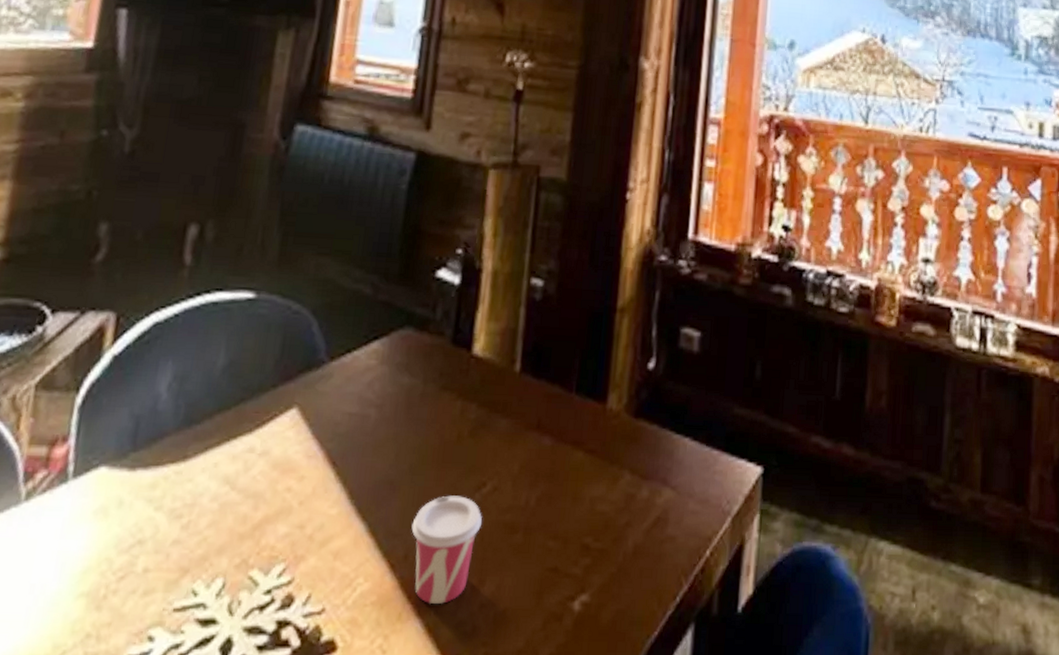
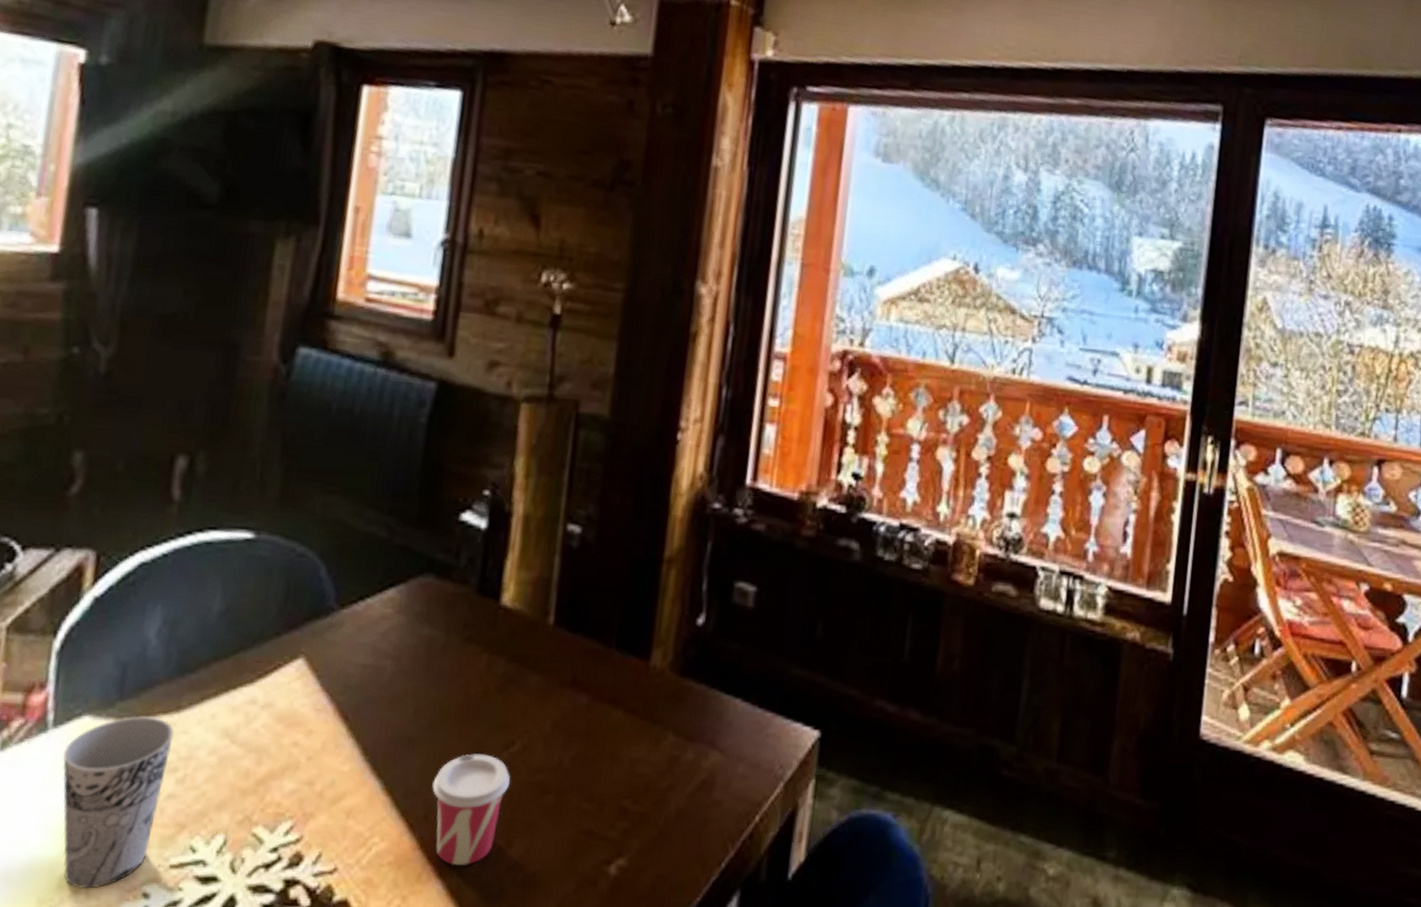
cup: none [77,465,180,633] -> present [62,715,174,889]

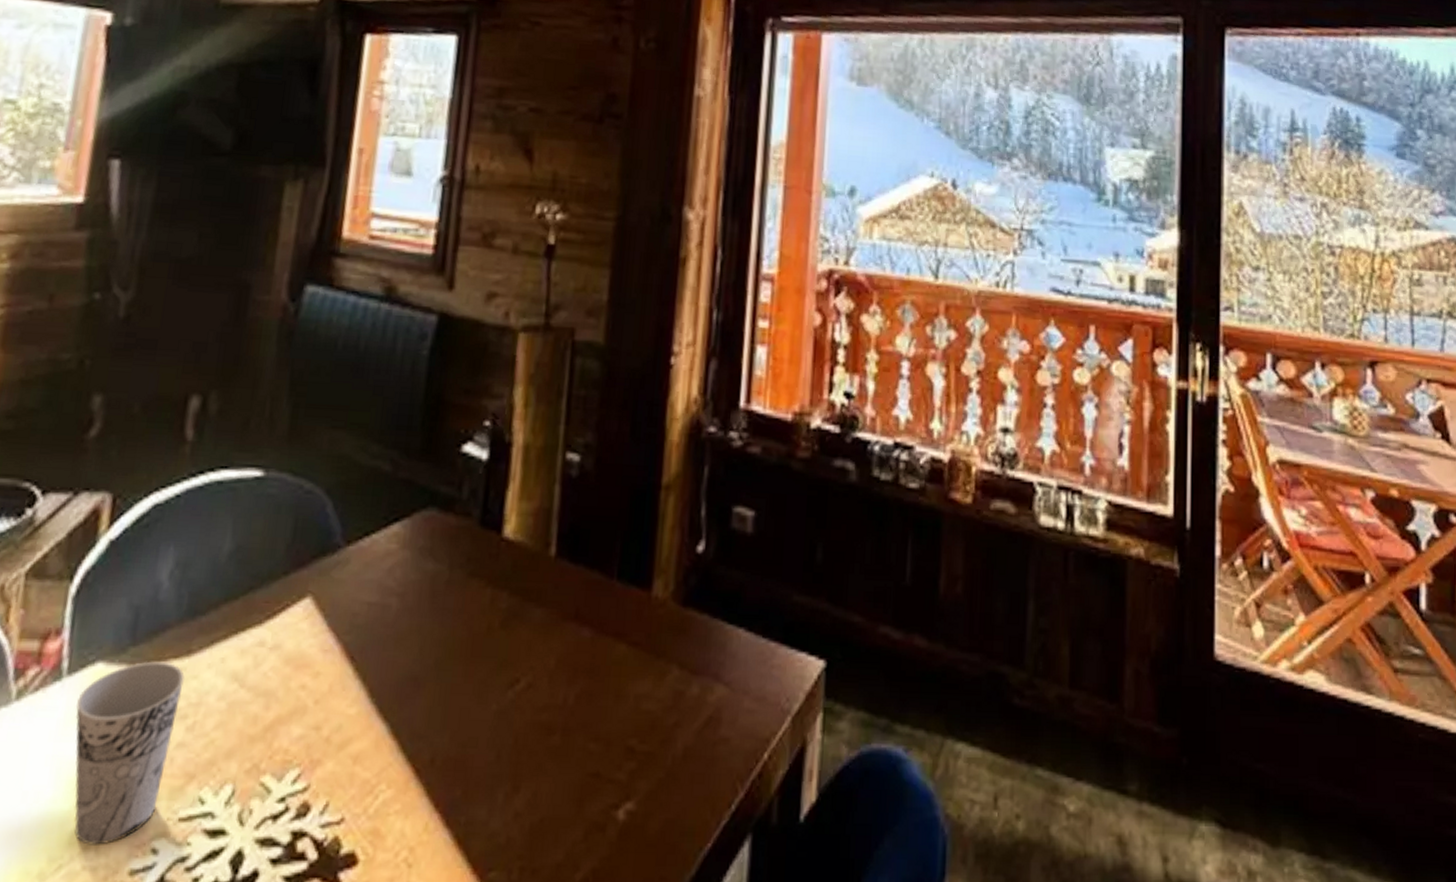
cup: present [432,754,510,866] -> none [438,693,516,814]

